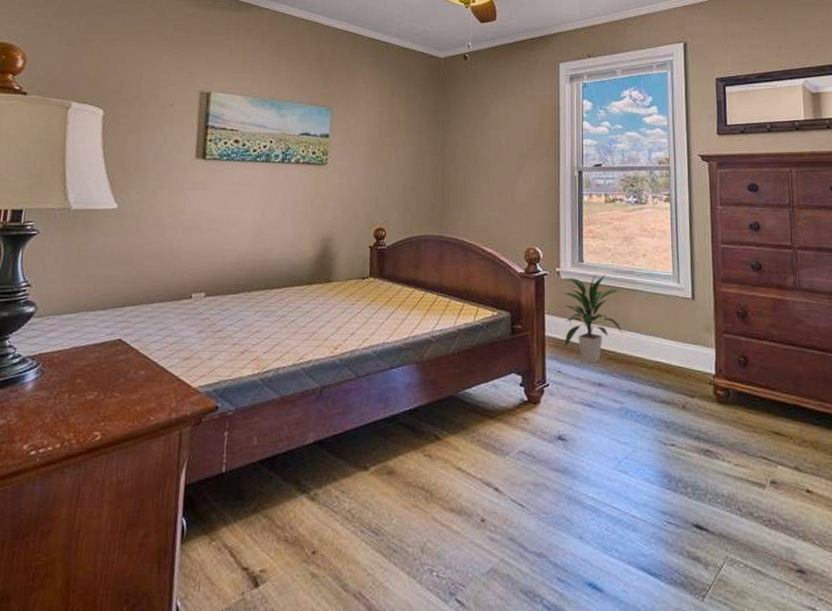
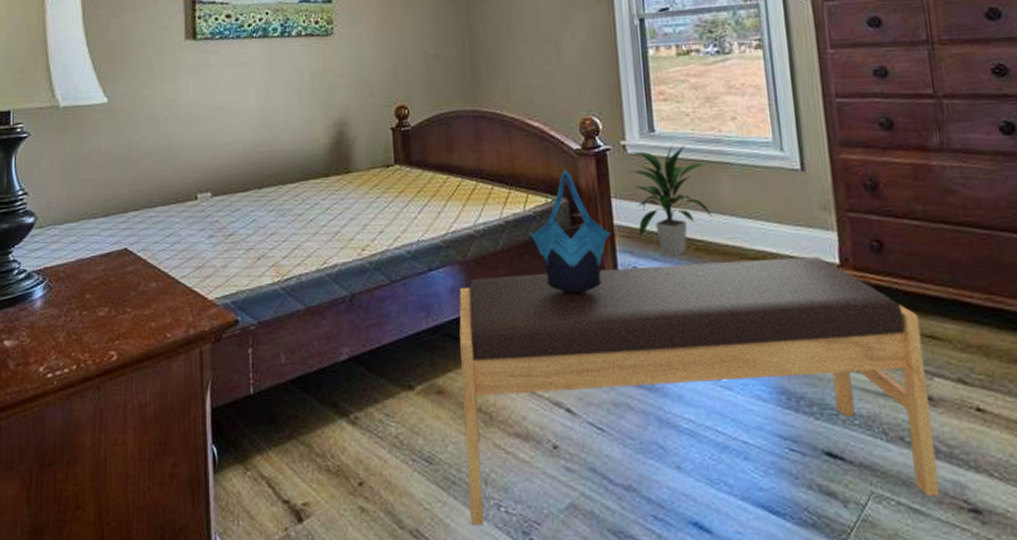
bench: none [407,368,776,588] -> present [459,257,940,526]
tote bag: none [477,290,542,392] -> present [530,170,611,294]

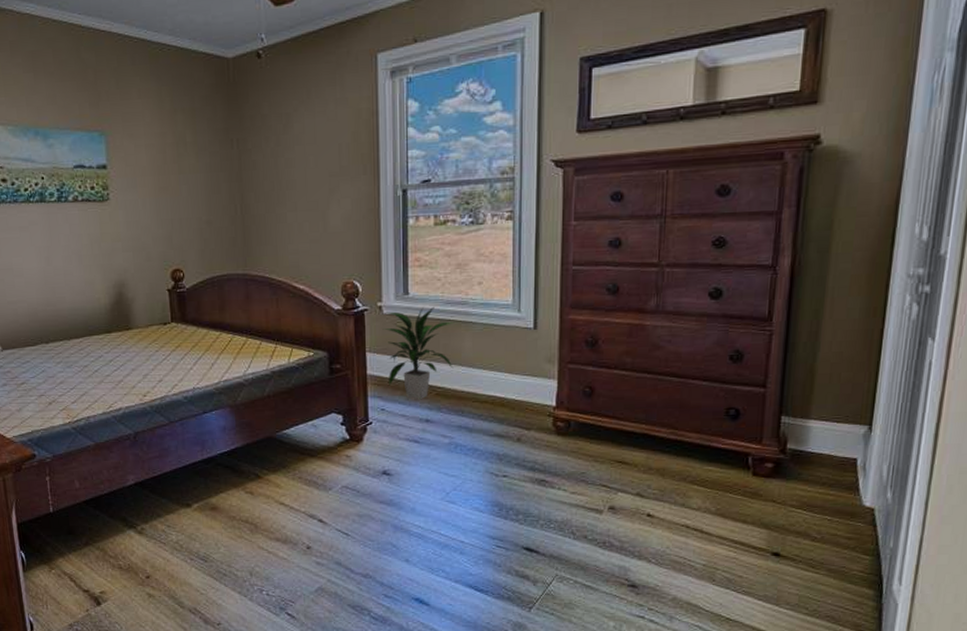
bench: present [459,257,940,526] -> none [230,401,614,605]
tote bag: present [530,170,611,294] -> none [293,328,364,431]

